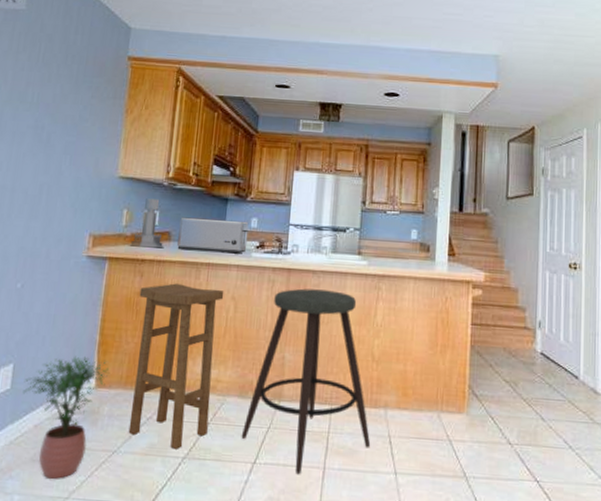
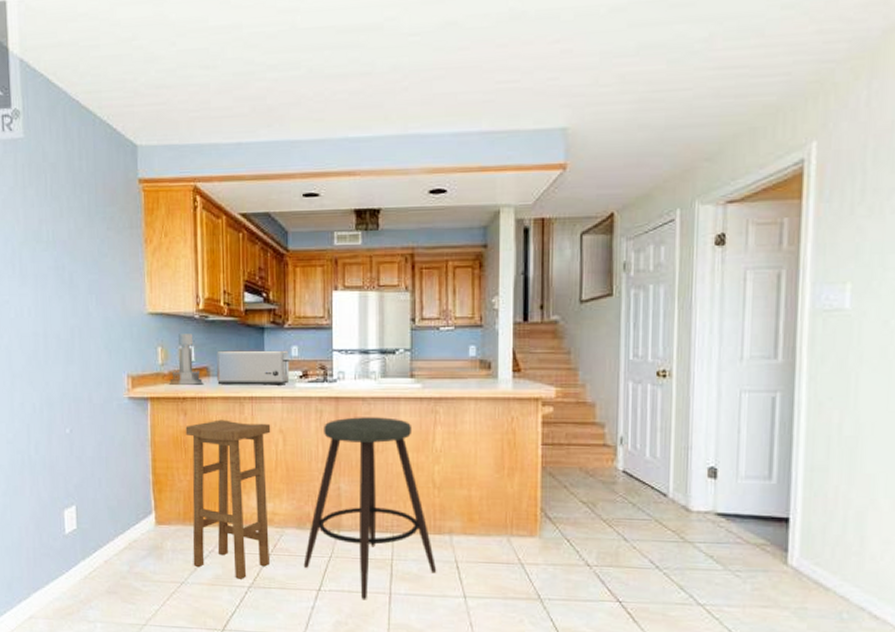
potted plant: present [22,356,110,479] -> none [88,495,167,608]

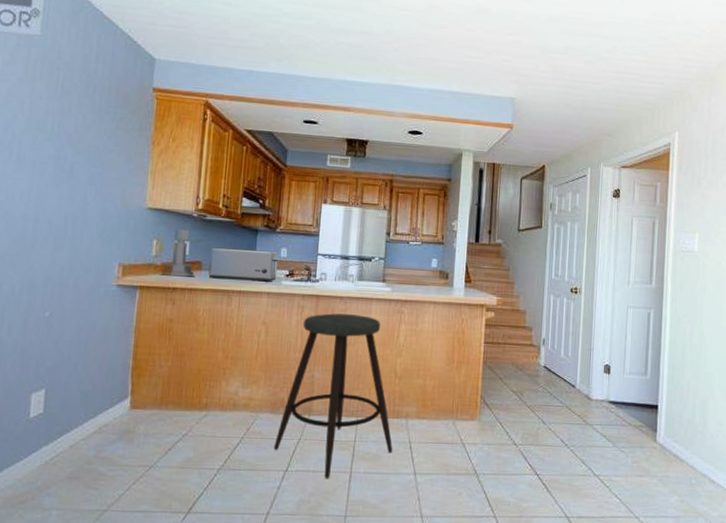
bar stool: present [185,419,271,579] -> none [164,310,256,462]

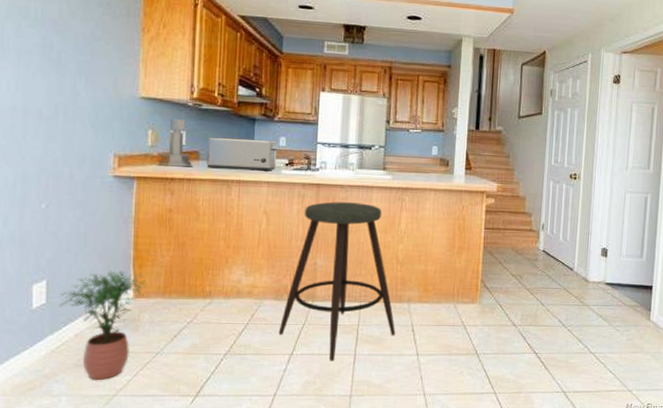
potted plant: none [56,380,144,494] -> present [59,270,147,380]

